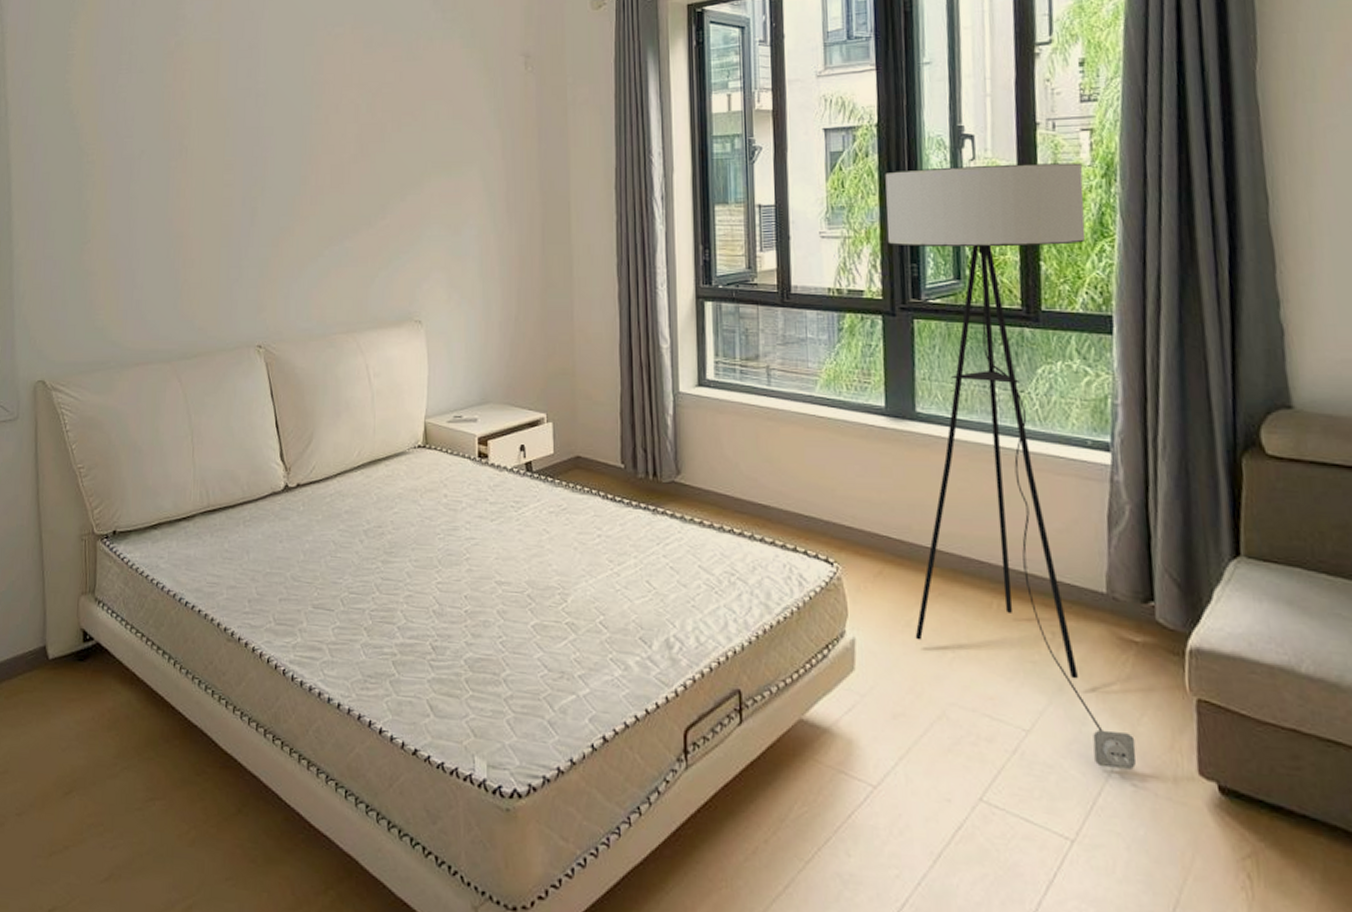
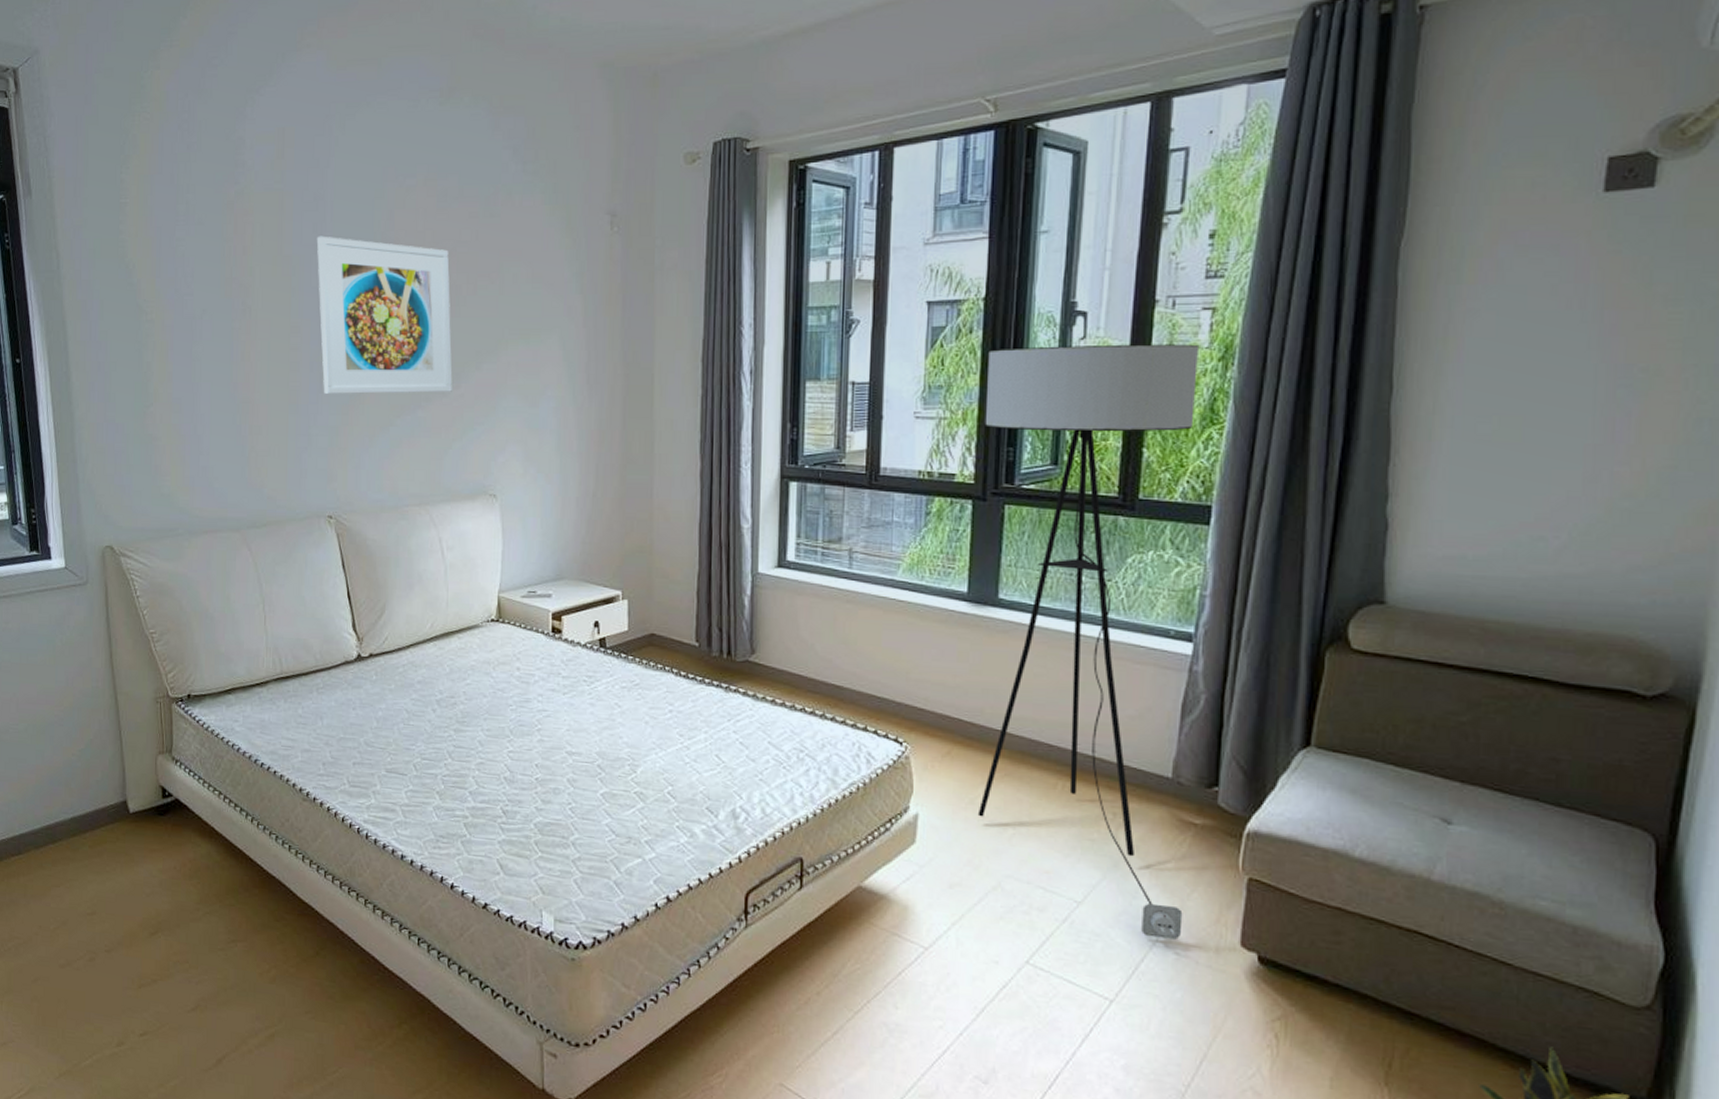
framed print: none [250,80,378,227] -> present [316,236,453,394]

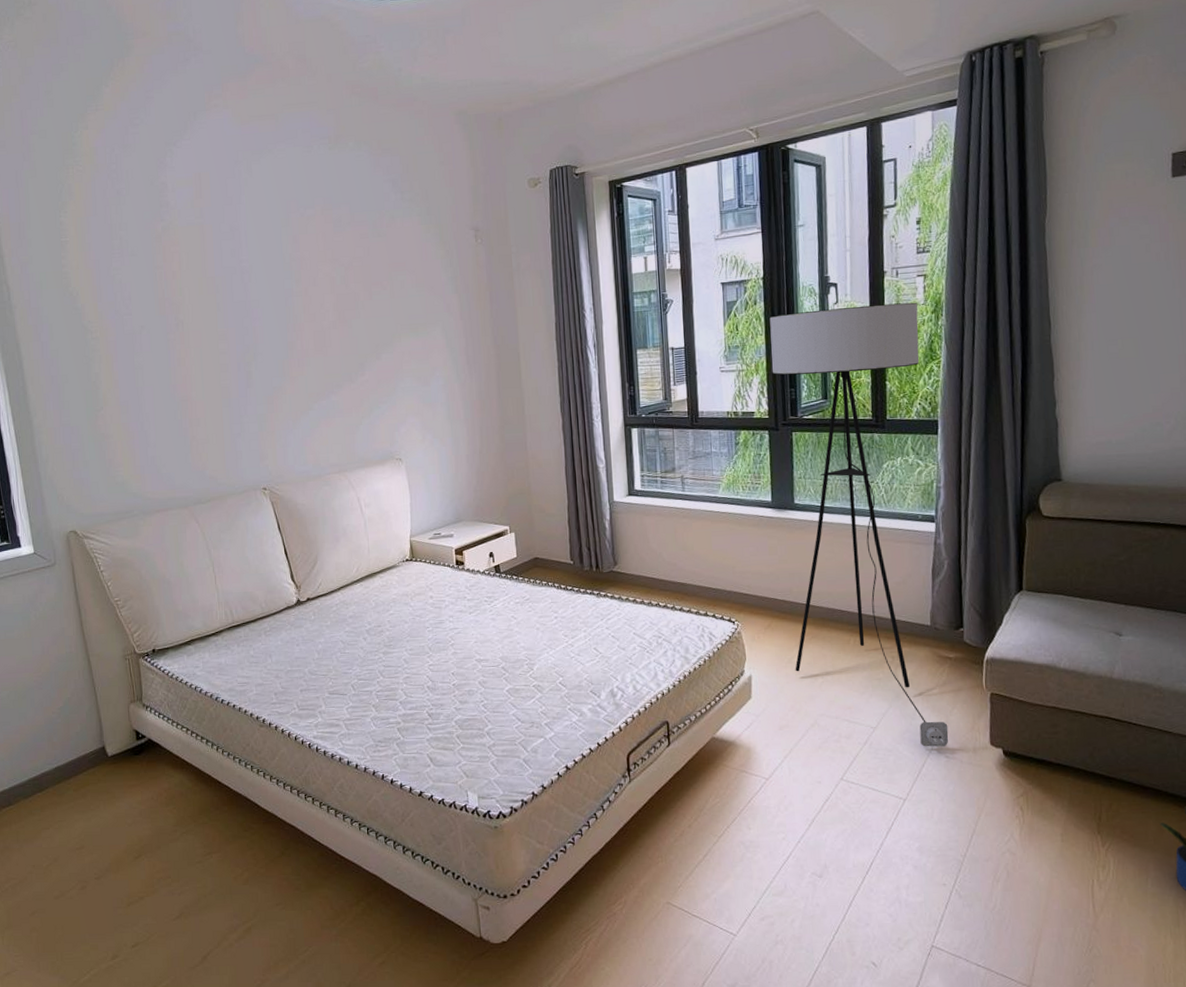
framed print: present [316,236,453,394] -> none [235,259,358,388]

